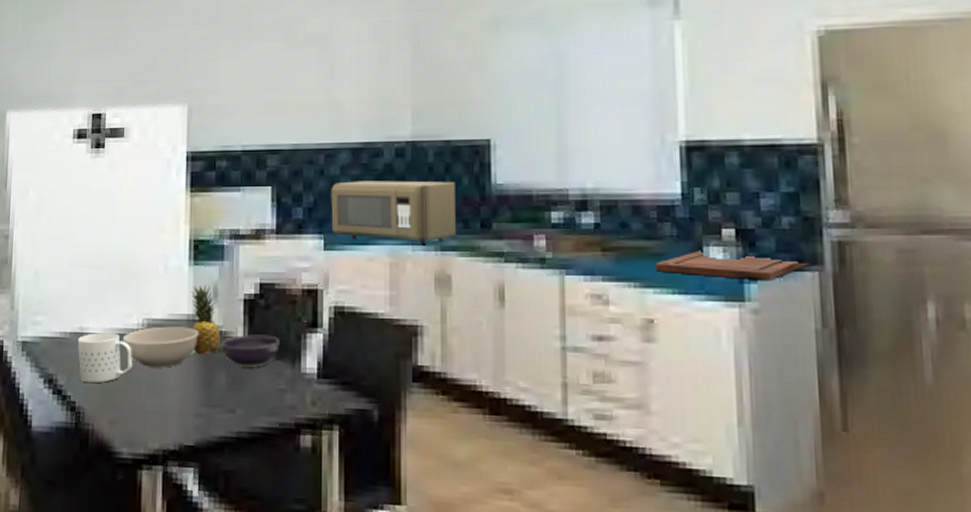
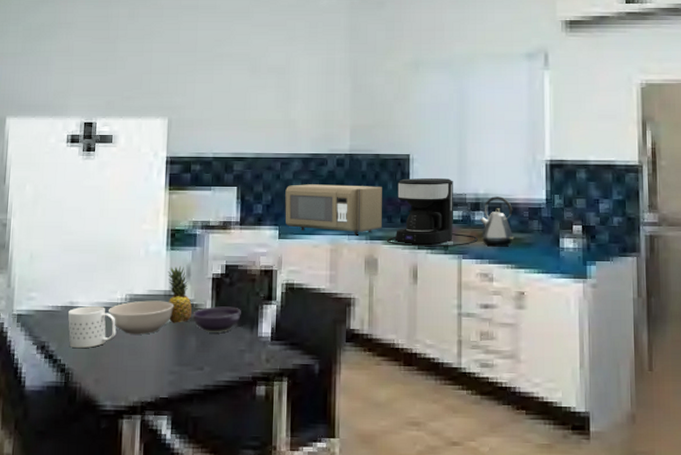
coffee maker: none [462,169,586,260] -> present [386,178,478,247]
kettle: none [589,191,638,259] -> present [480,196,514,247]
cutting board: present [655,250,811,281] -> none [526,240,632,264]

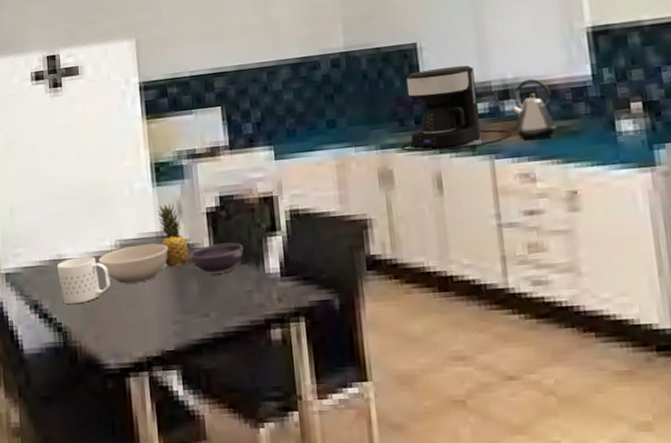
microwave: present [285,184,382,236] -> none [276,85,393,148]

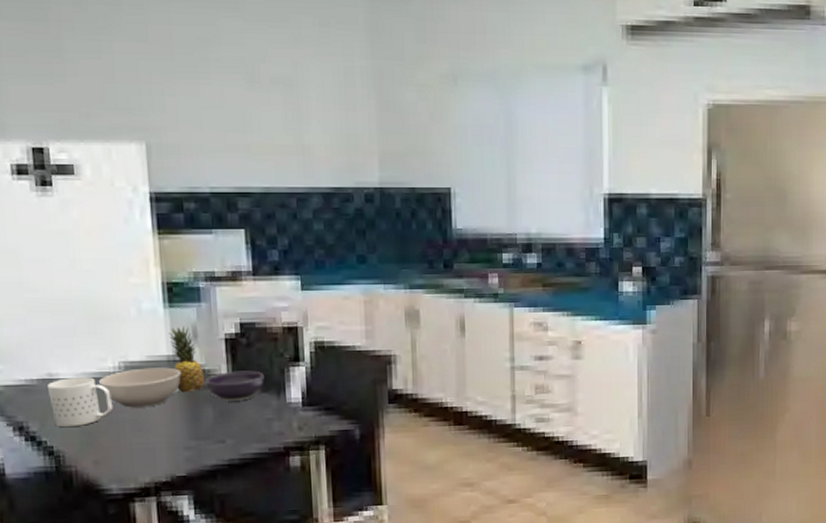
coffee maker: present [400,65,512,152] -> none [428,216,531,295]
kettle: present [512,79,558,141] -> none [533,236,570,293]

